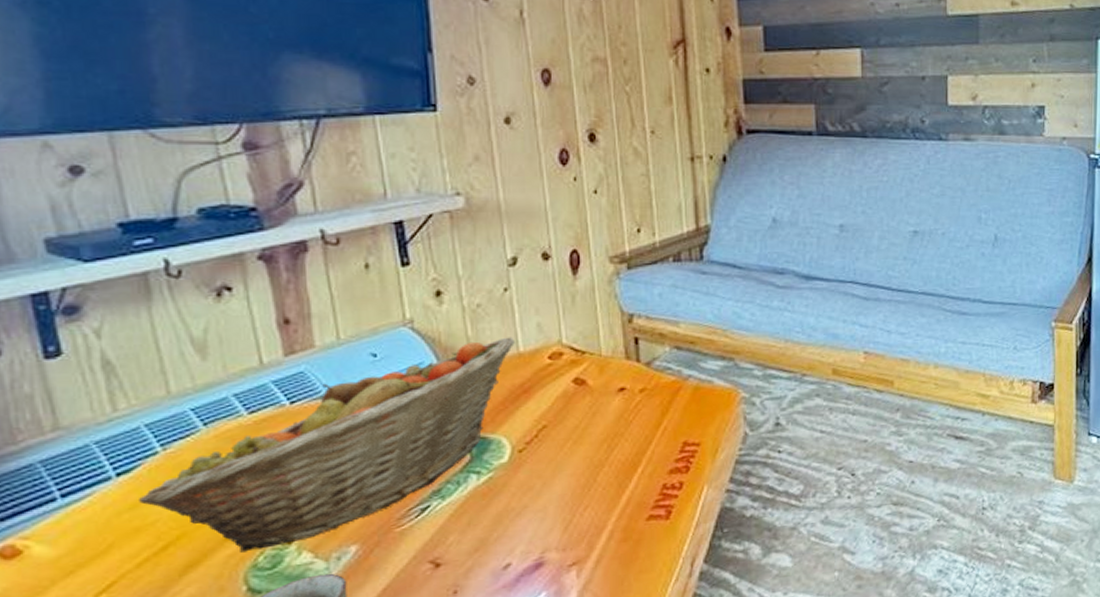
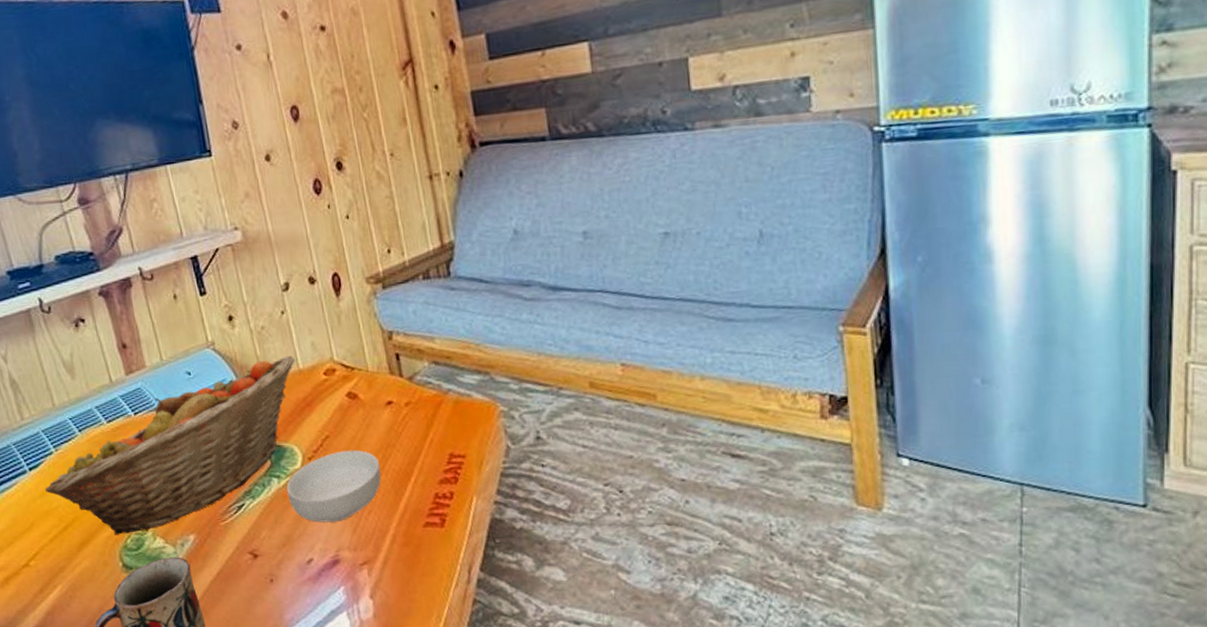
cereal bowl: none [487,440,604,523] -> present [286,450,382,523]

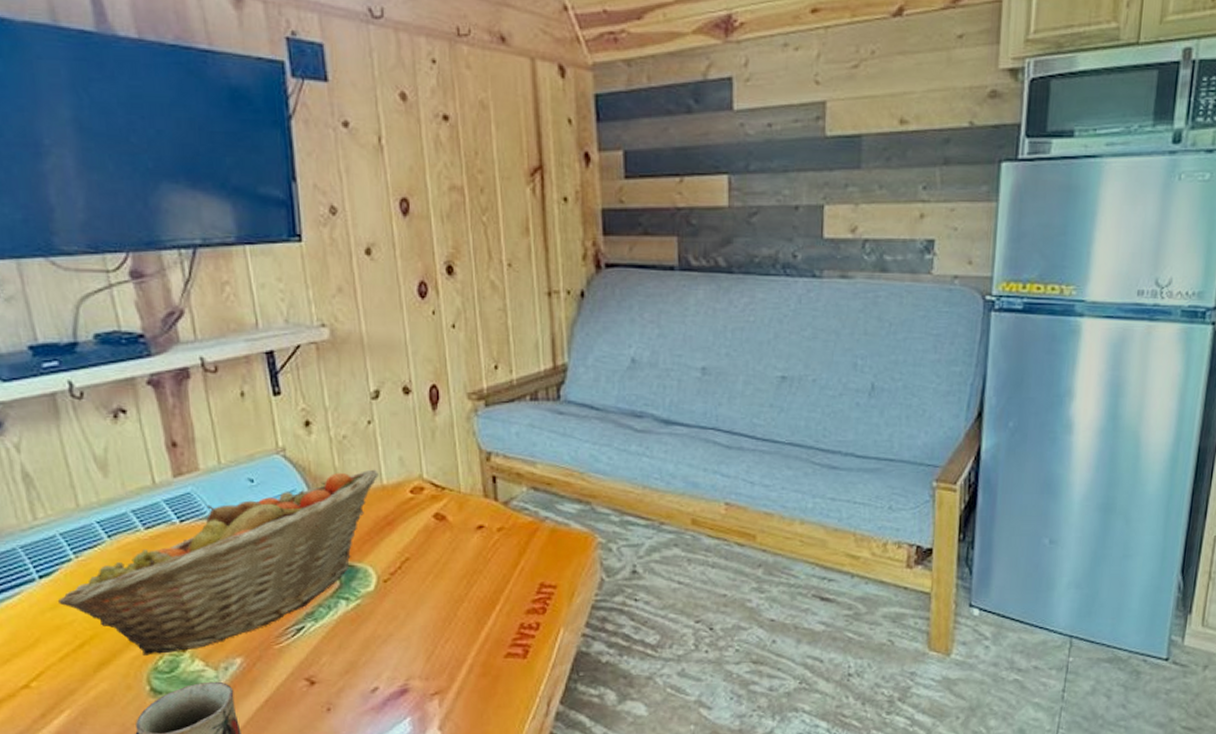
cereal bowl: present [286,450,382,523] -> none [355,574,464,650]

